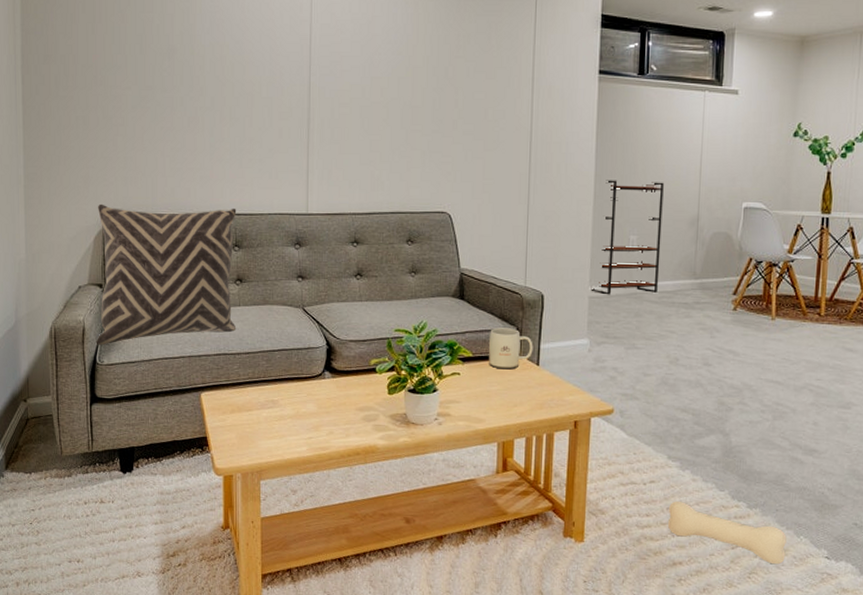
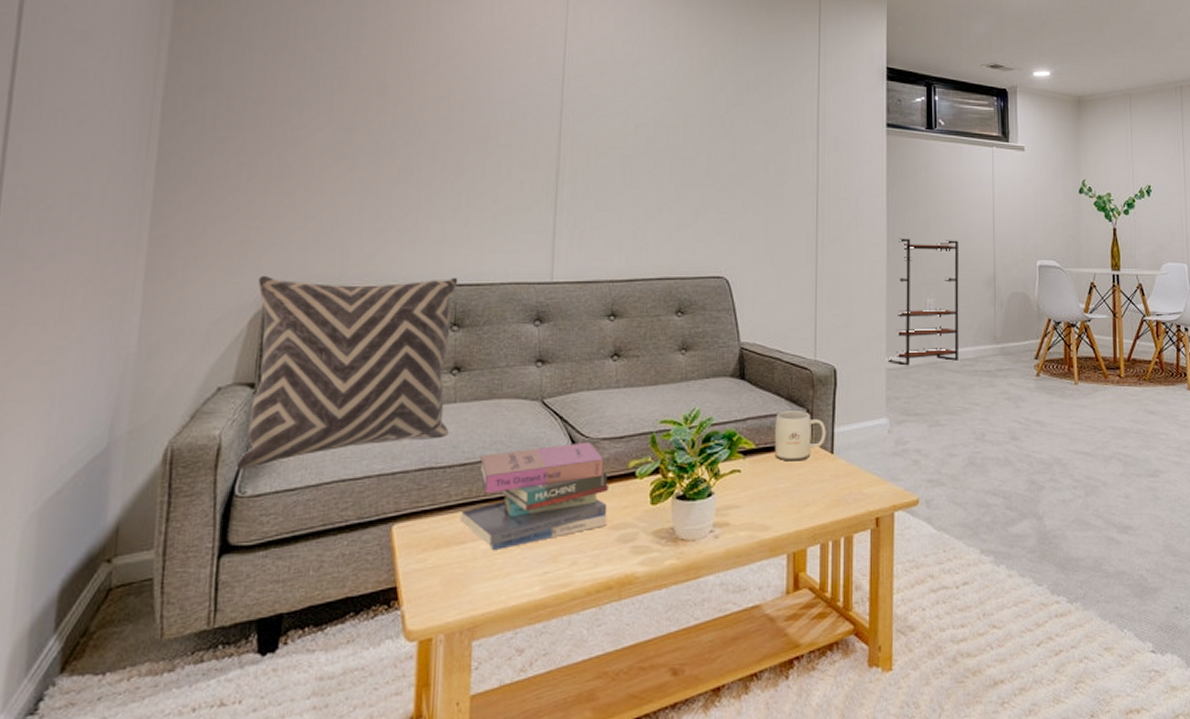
books: none [247,342,355,419] -> present [460,441,608,552]
dog toy: present [667,500,787,565] -> none [985,603,1111,668]

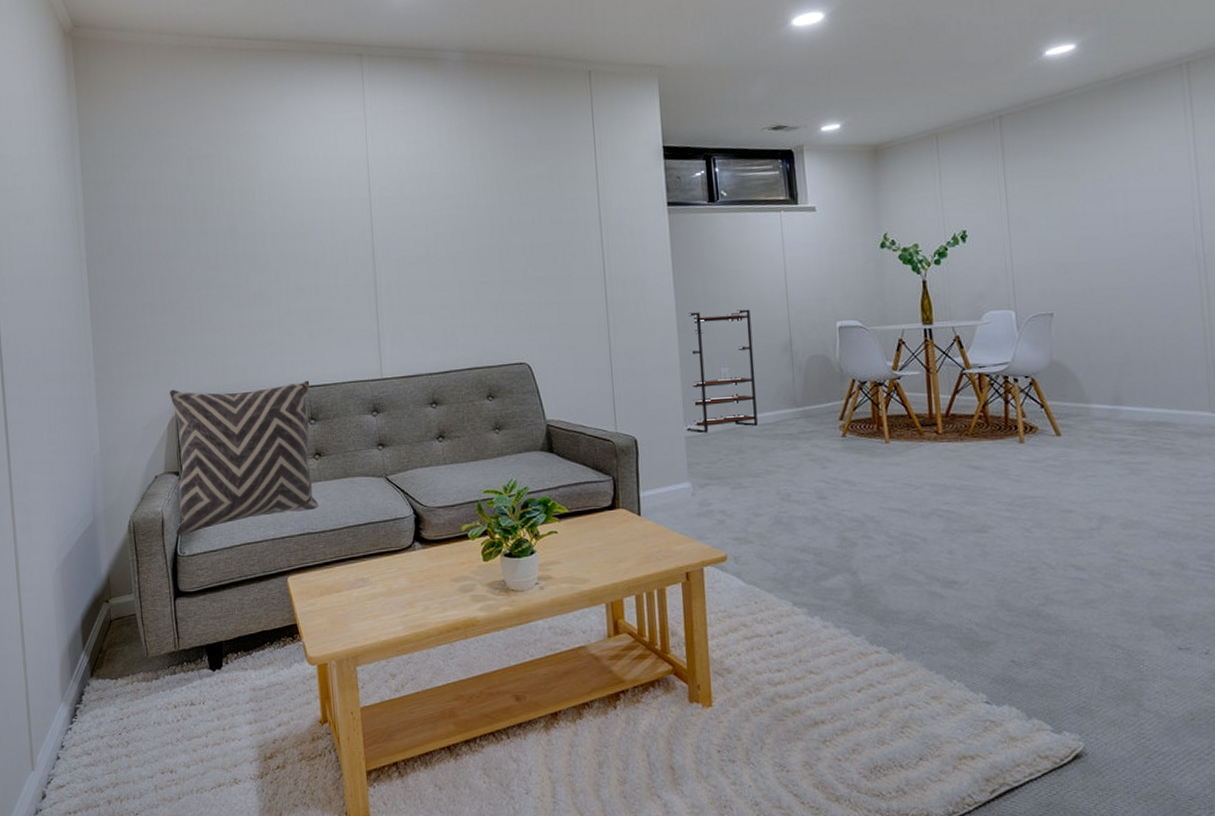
books: present [460,441,608,552] -> none [335,509,449,598]
mug: present [774,410,826,462] -> none [583,478,633,523]

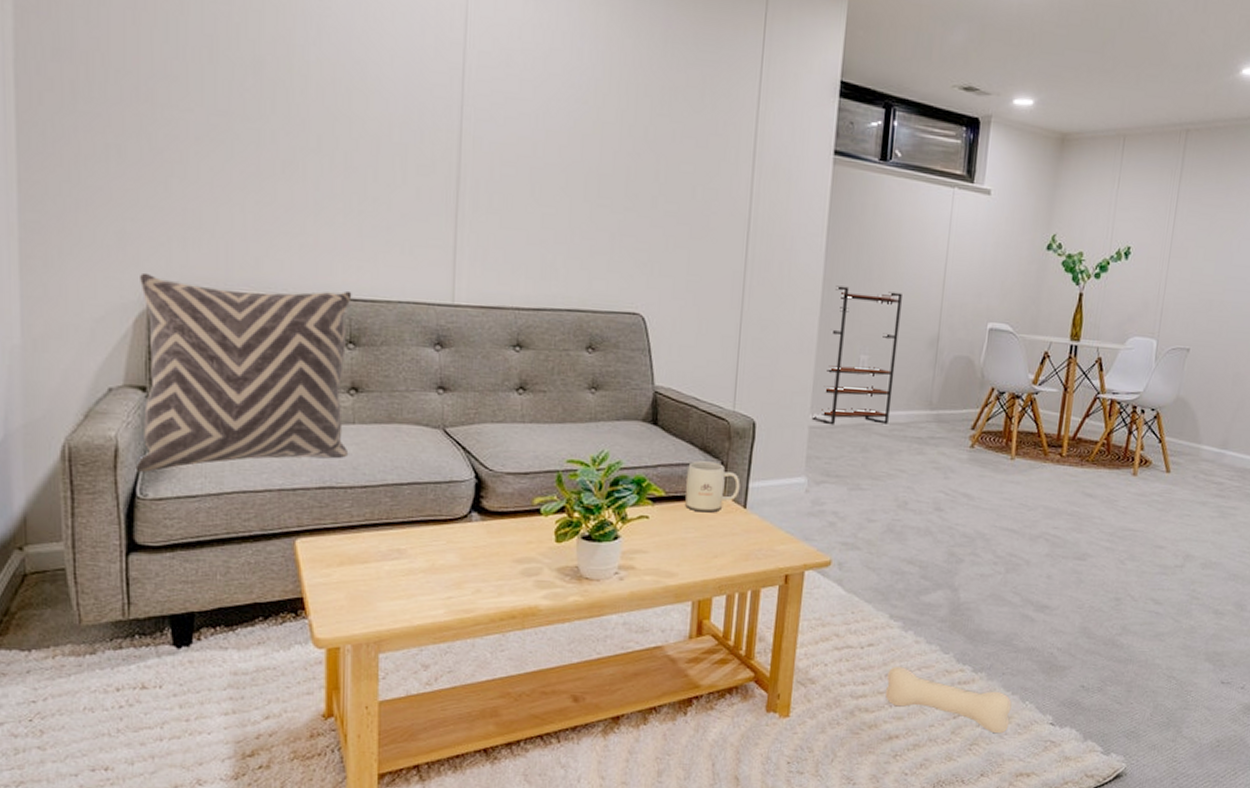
mug: none [583,478,633,523] -> present [684,461,741,513]
dog toy: none [802,651,940,715] -> present [885,666,1012,734]

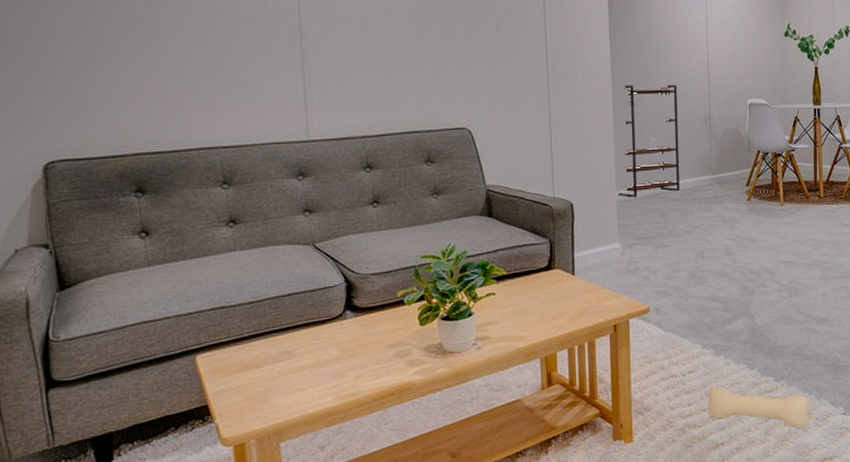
pillow: present [135,272,352,472] -> none [32,141,233,318]
mug: present [684,461,741,513] -> none [521,240,568,284]

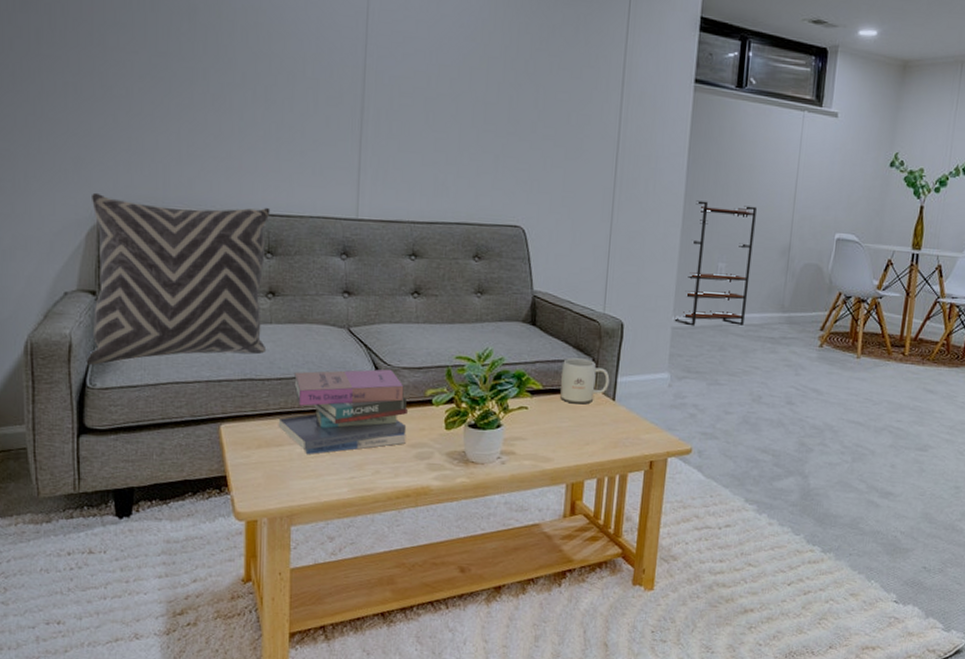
pillow: none [32,141,233,318] -> present [86,192,271,365]
books: none [254,277,384,372] -> present [278,369,408,455]
mug: none [521,240,568,284] -> present [560,358,610,405]
dog toy: present [707,385,810,429] -> none [741,545,858,610]

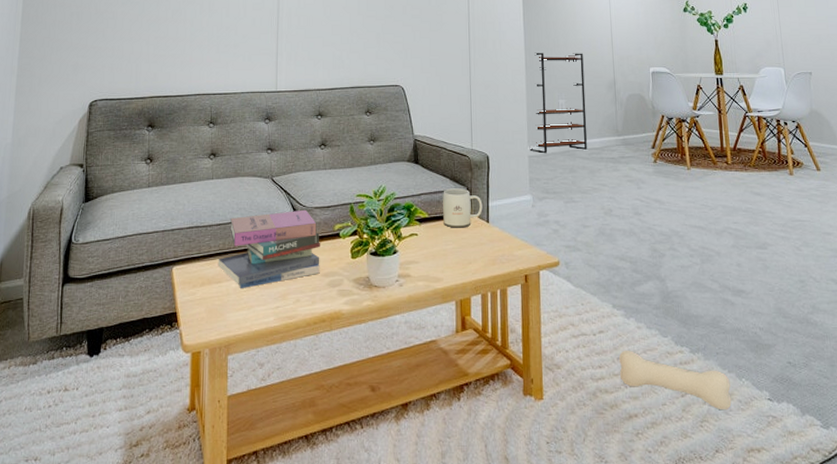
pillow: present [86,192,271,365] -> none [72,89,213,224]
dog toy: none [741,545,858,610] -> present [619,349,732,411]

